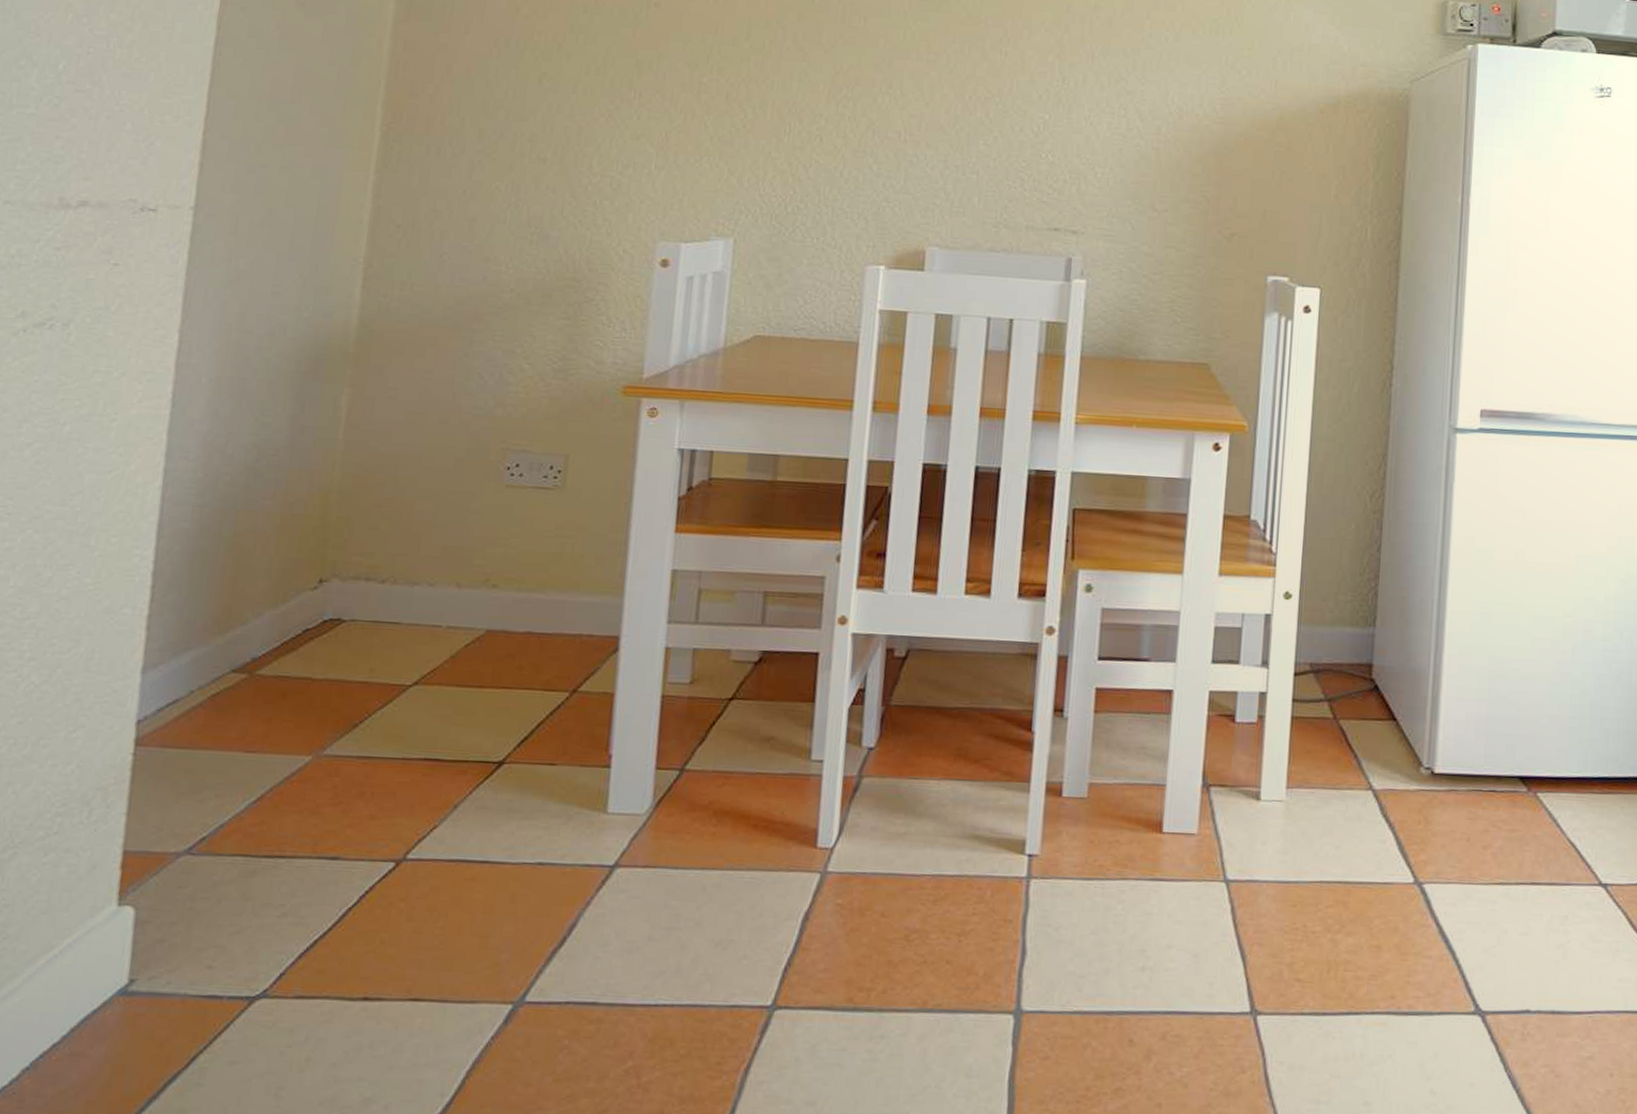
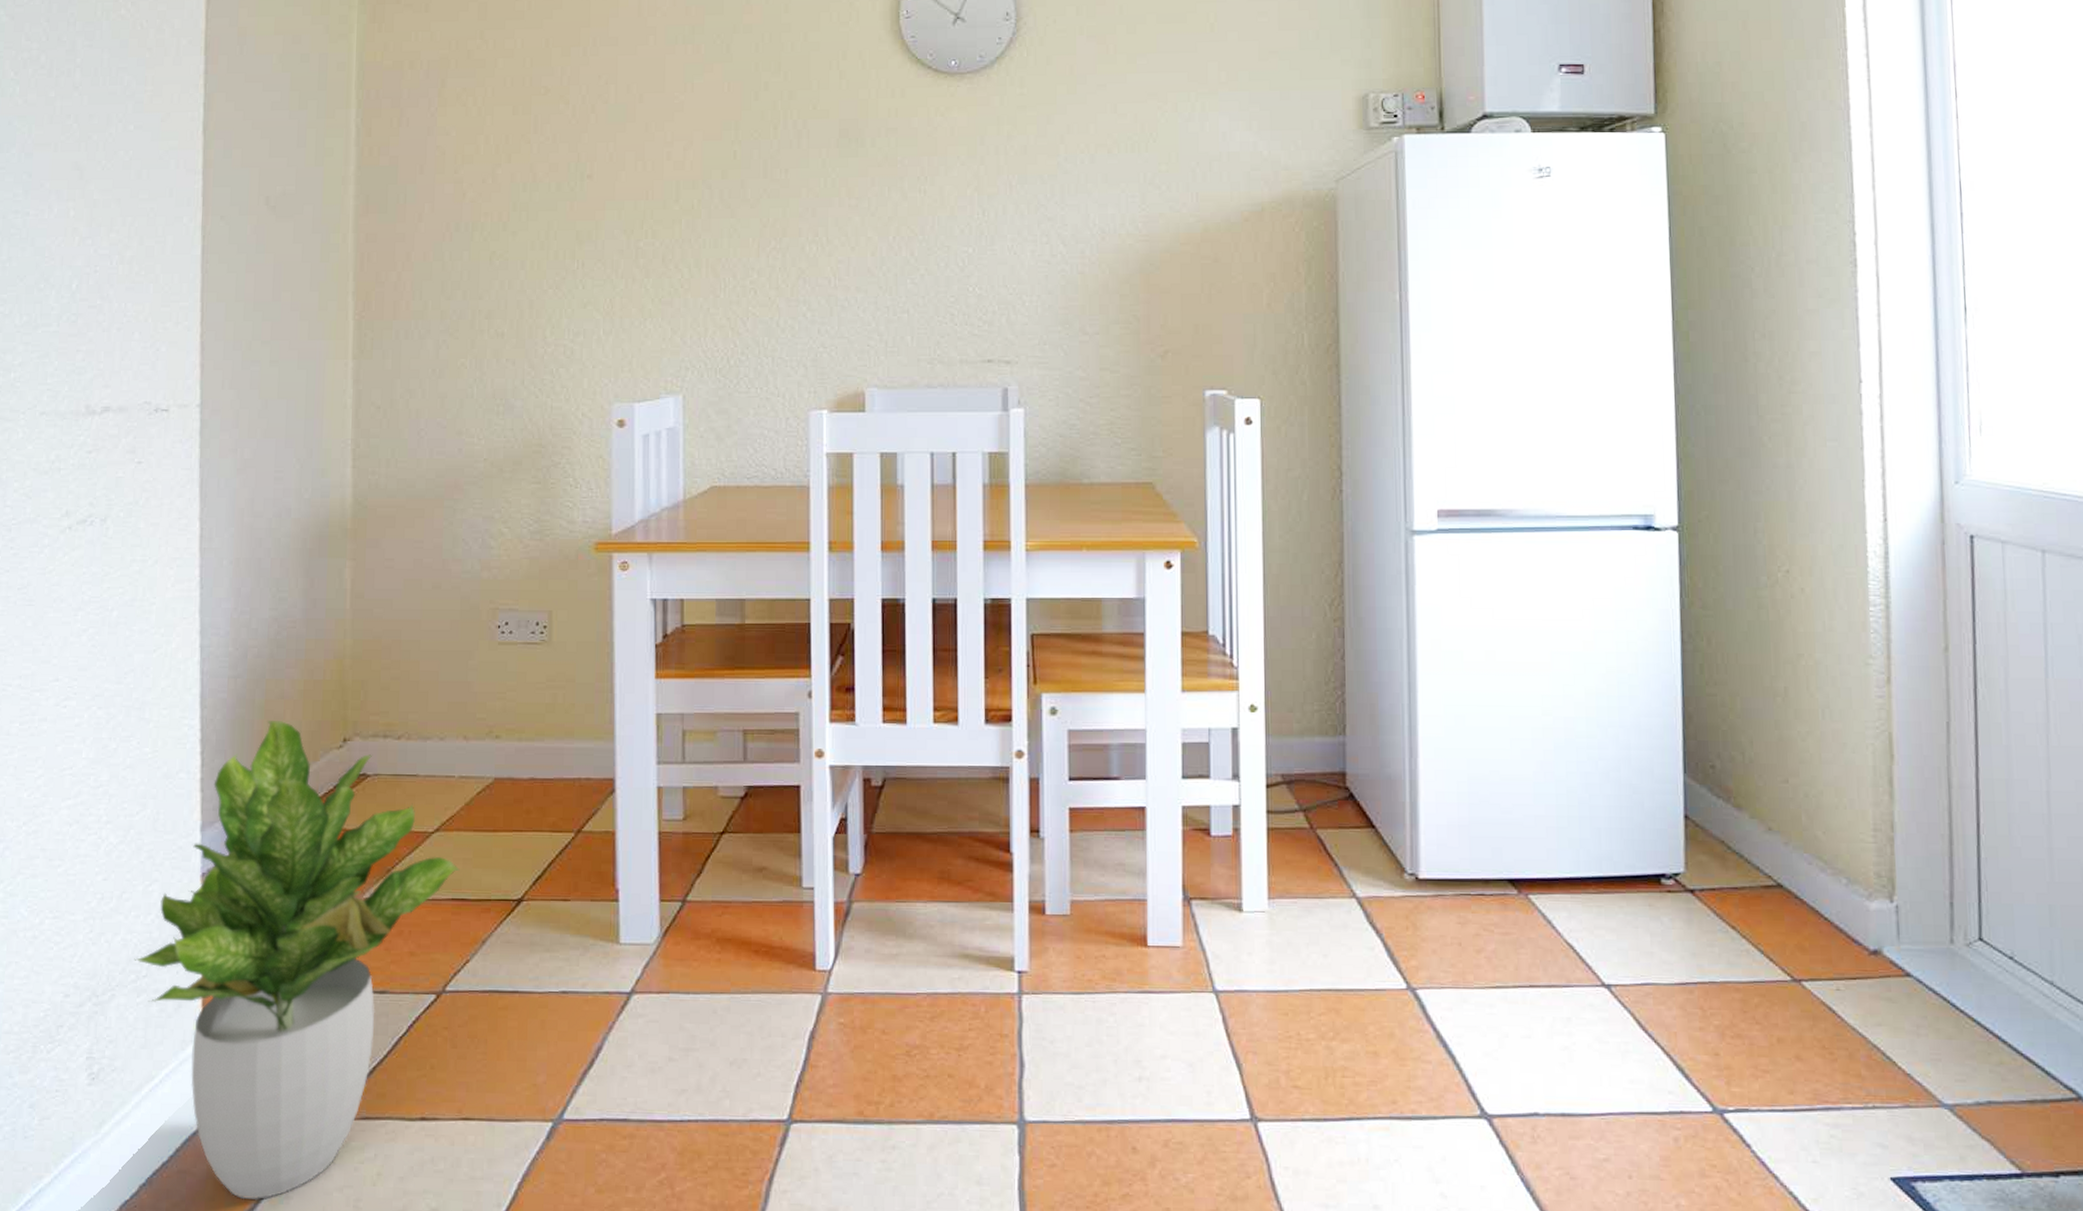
potted plant: none [45,556,437,1088] -> present [134,721,460,1201]

